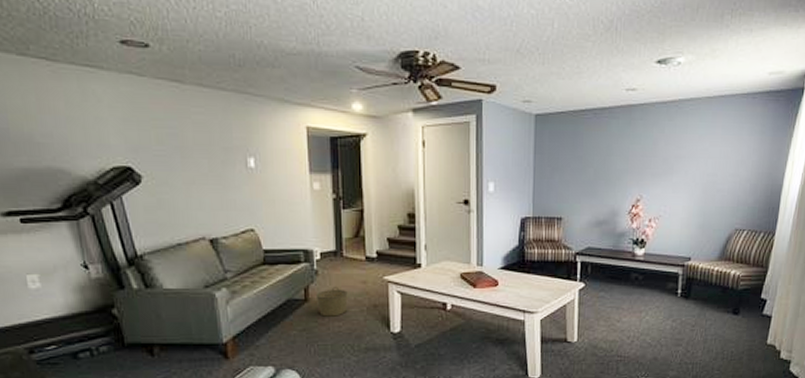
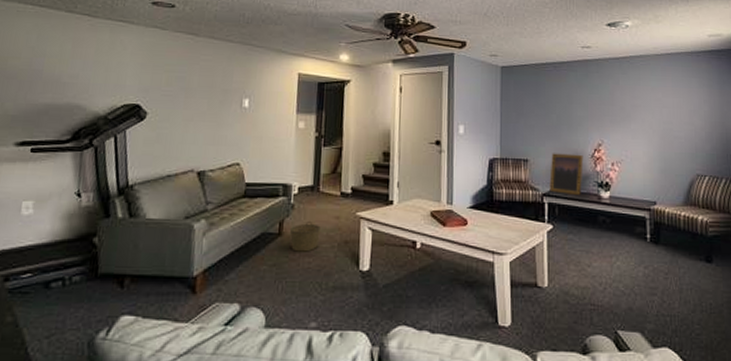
picture frame: none [583,210,620,254] -> present [549,153,584,196]

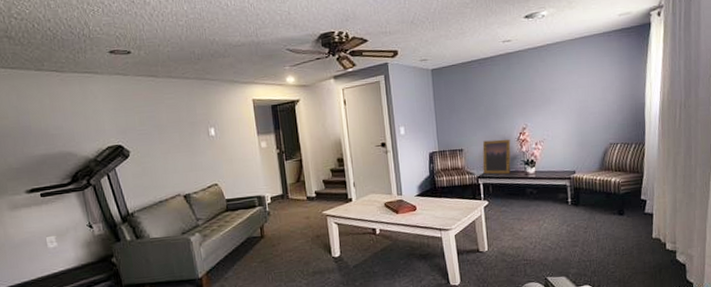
basket: present [290,220,321,252] -> none [270,223,296,249]

